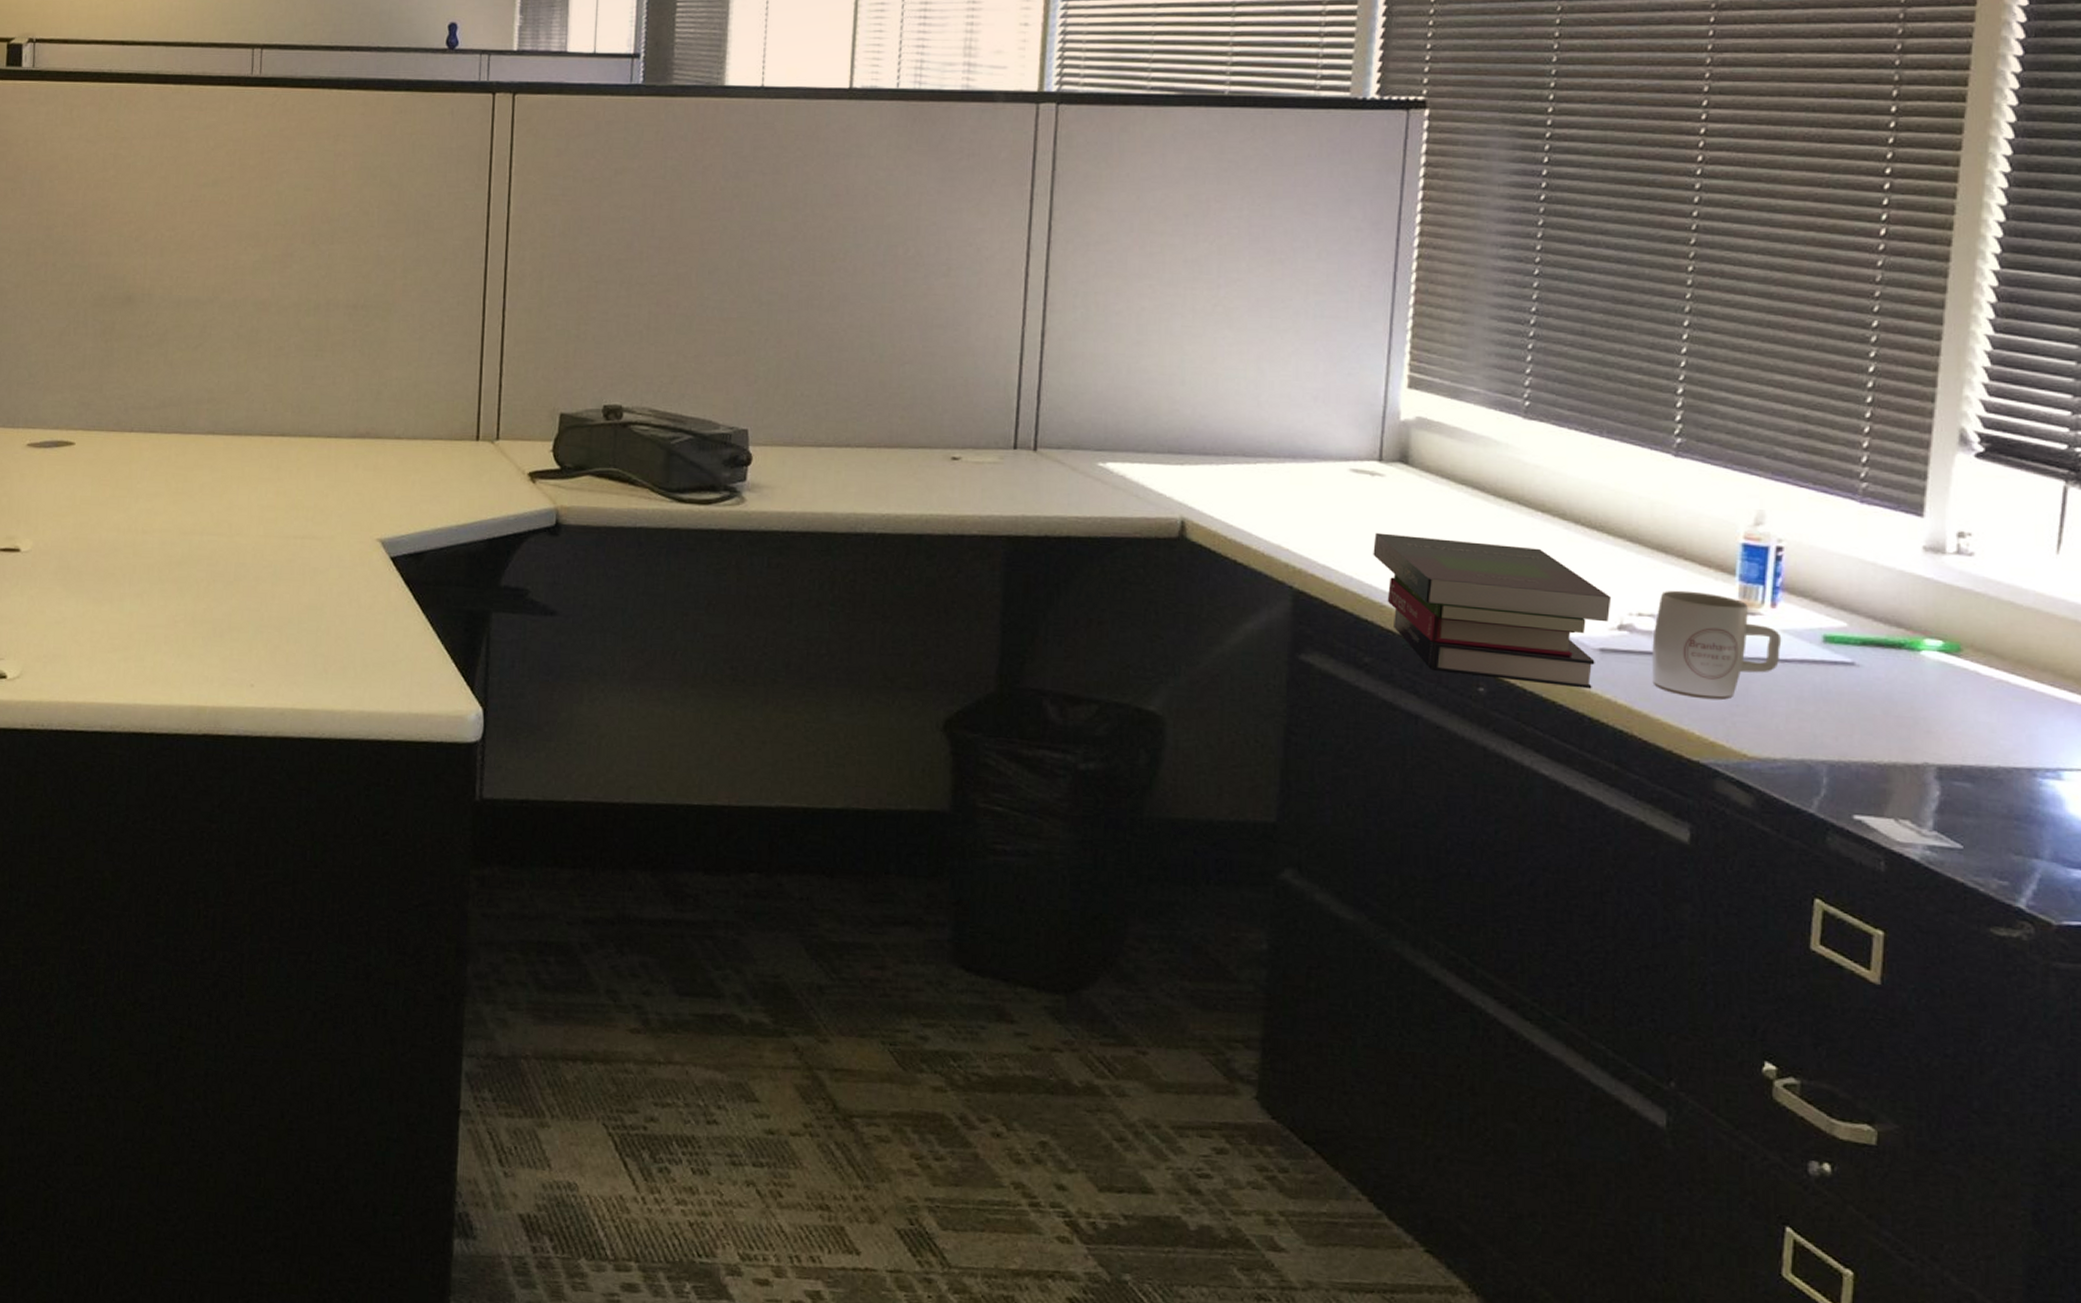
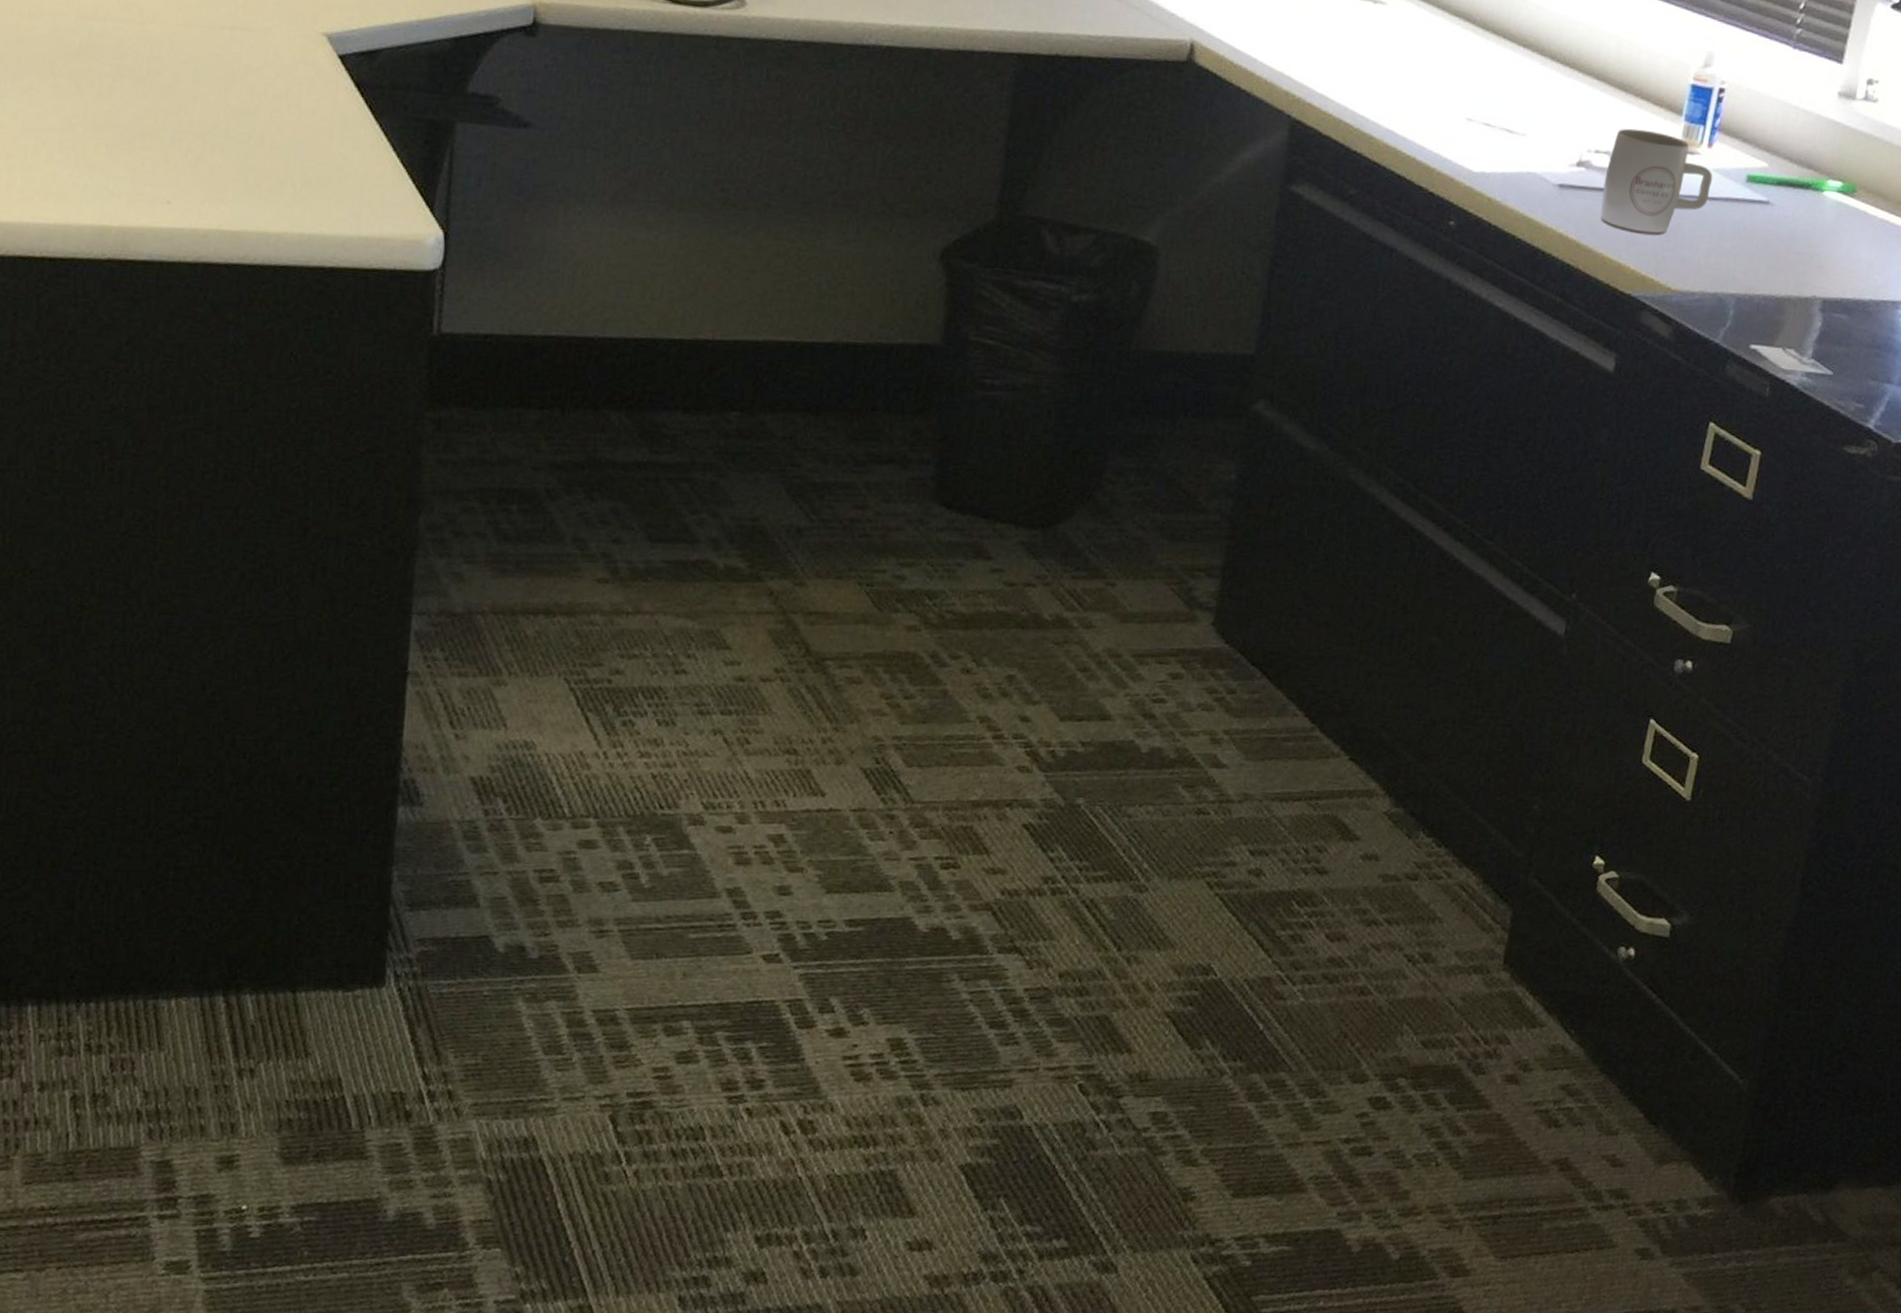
books: present [1373,532,1612,689] -> none [1368,62,1575,224]

